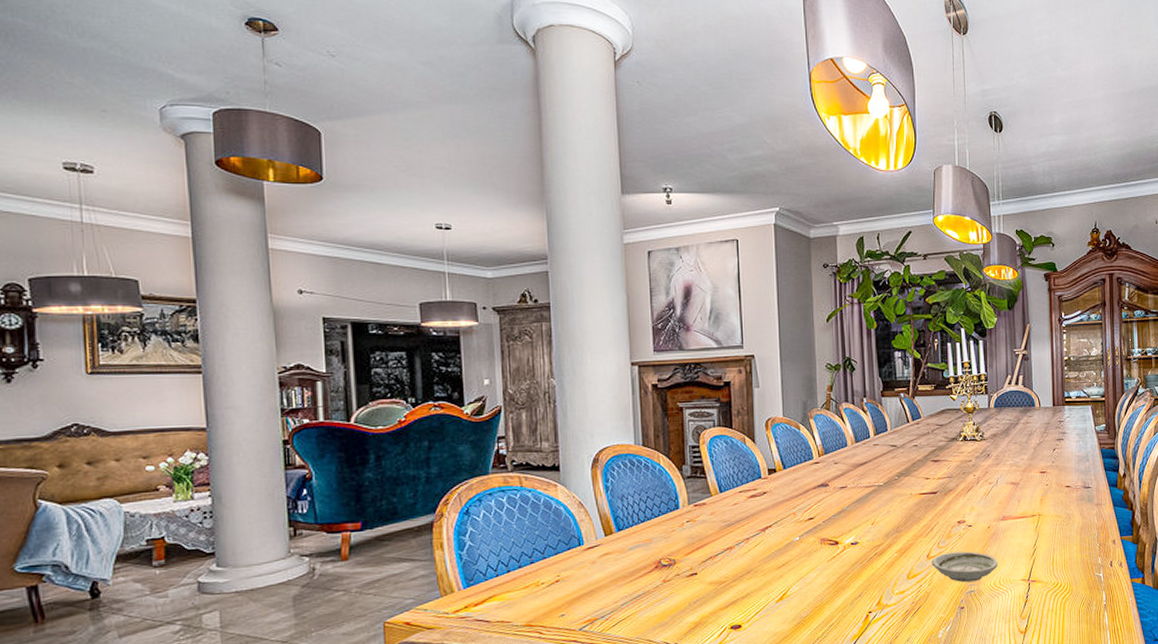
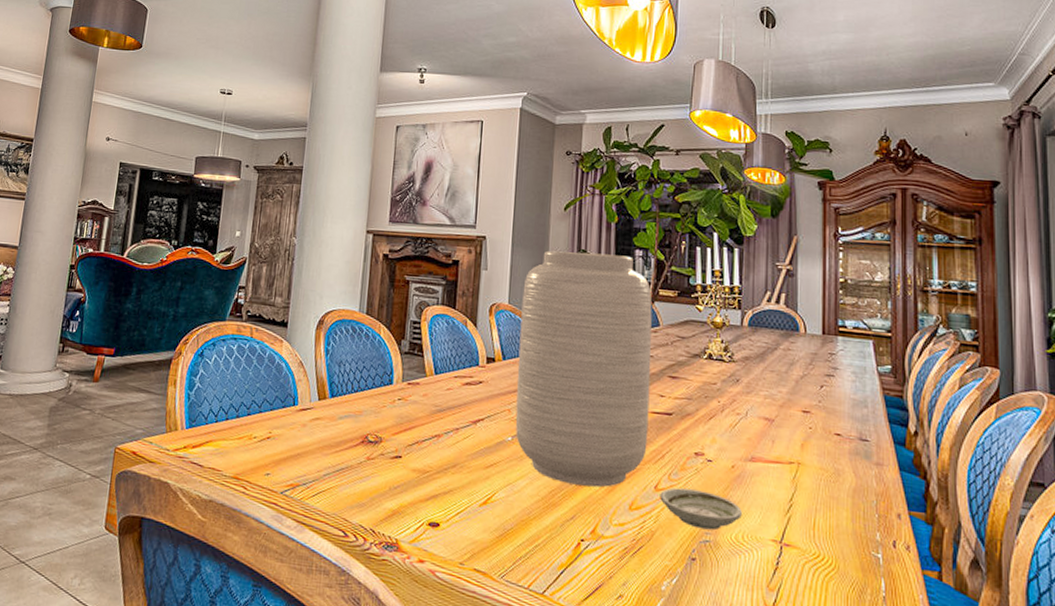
vase: none [795,358,918,568] -> present [515,250,652,488]

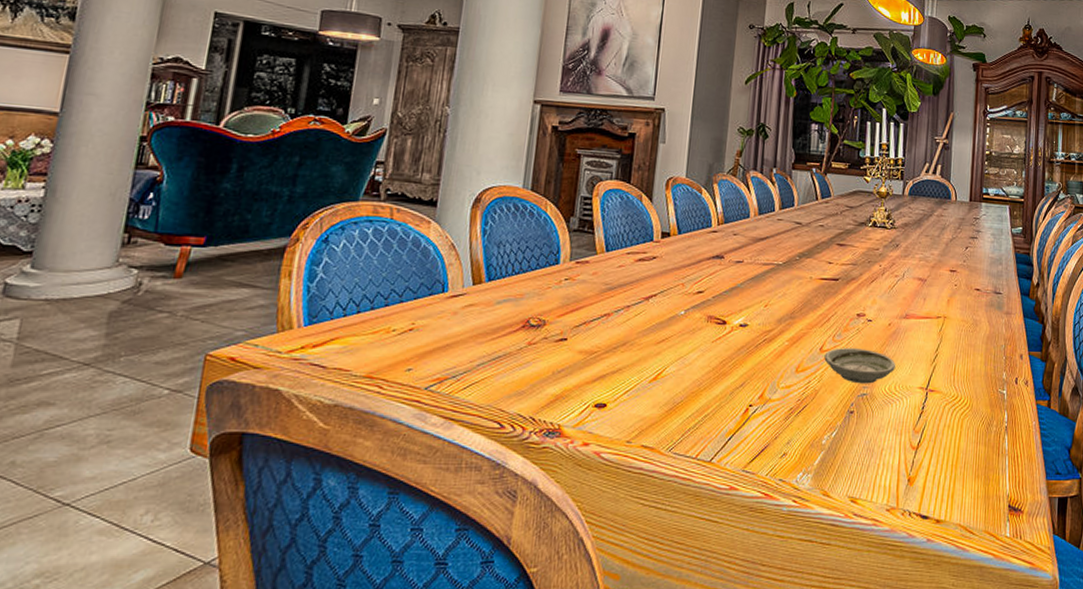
vase: present [515,250,652,488] -> none [688,123,825,354]

